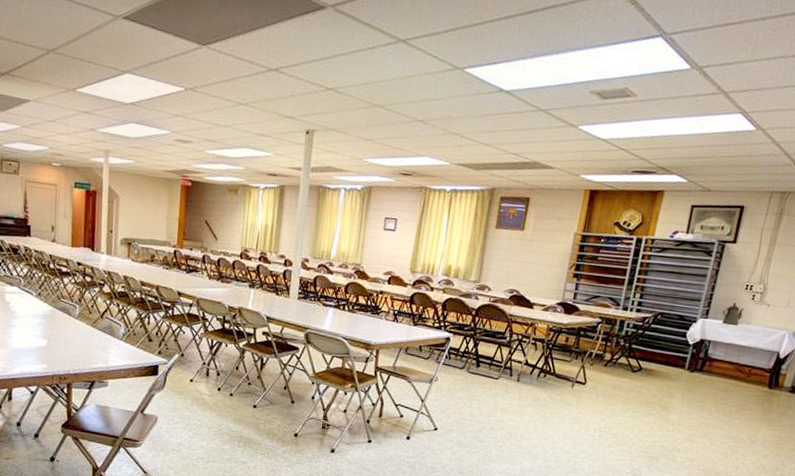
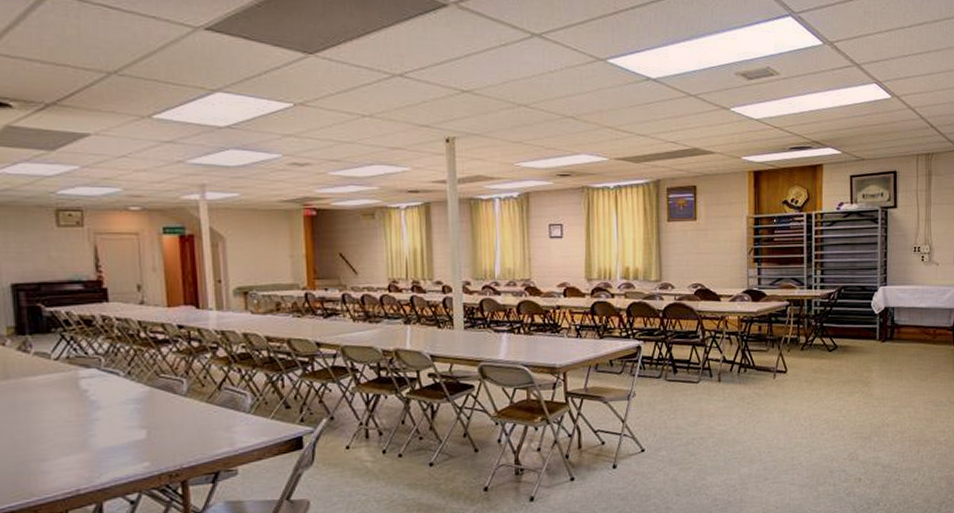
coffee pot: present [721,302,745,326] -> none [899,265,918,290]

